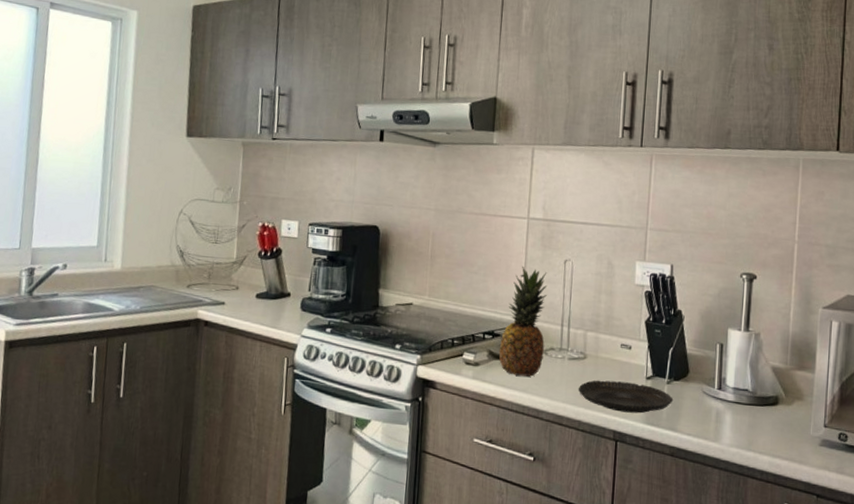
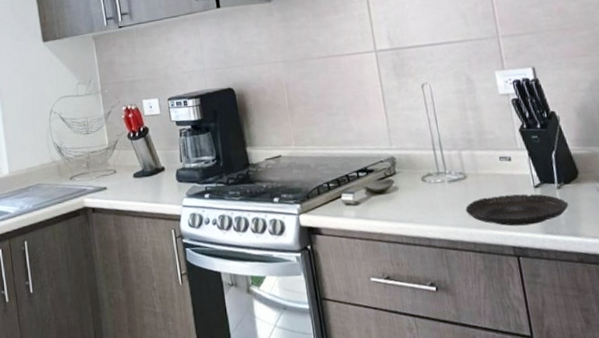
fruit: present [499,266,548,377] -> none [375,98,423,208]

